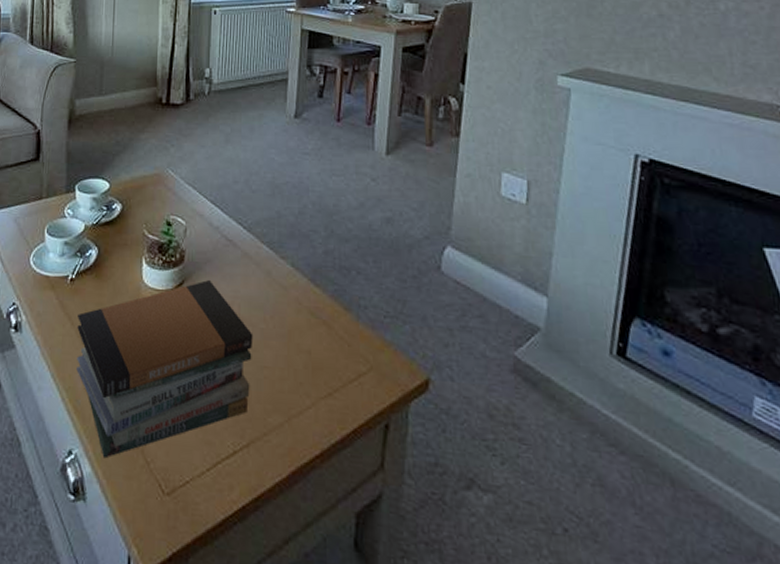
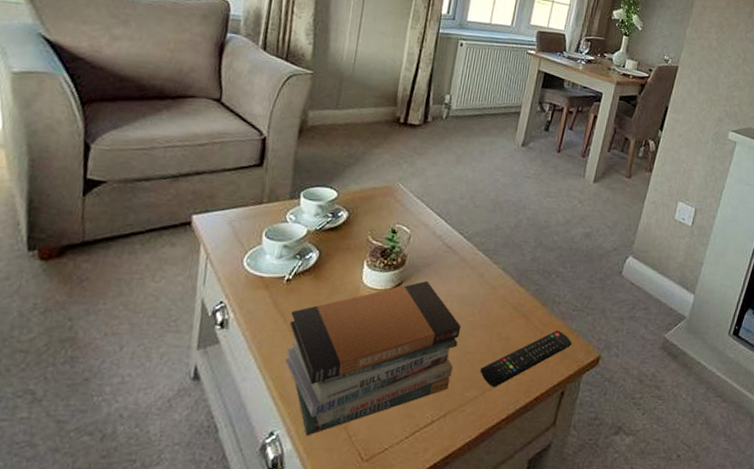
remote control: none [282,342,390,413] -> present [480,330,572,387]

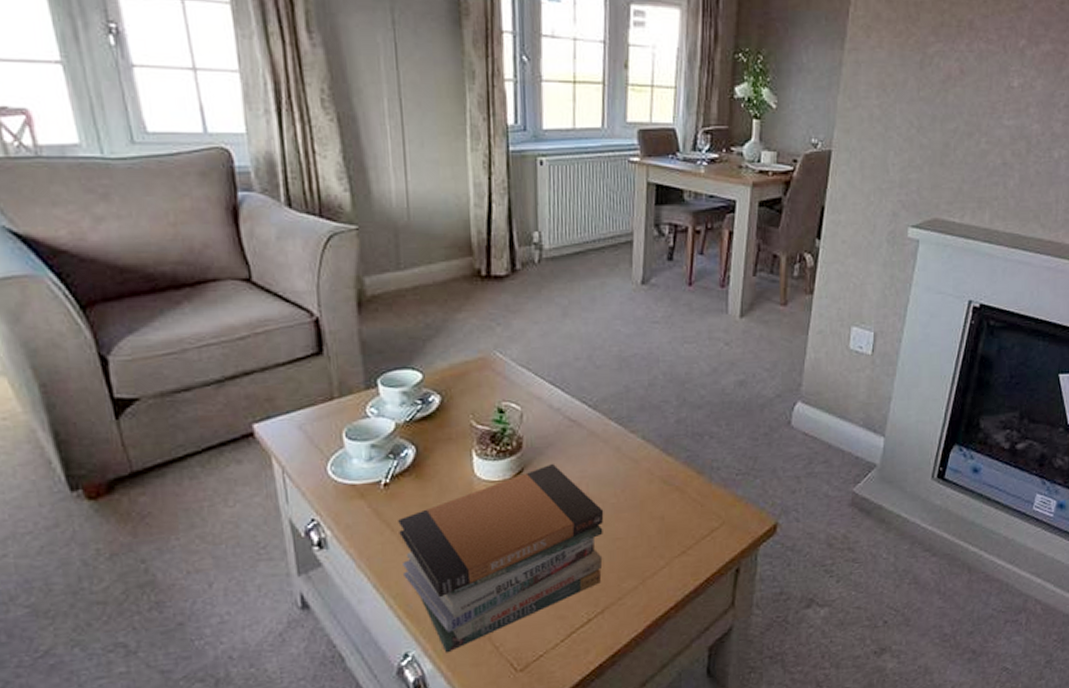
remote control: present [480,330,572,387] -> none [635,500,741,574]

